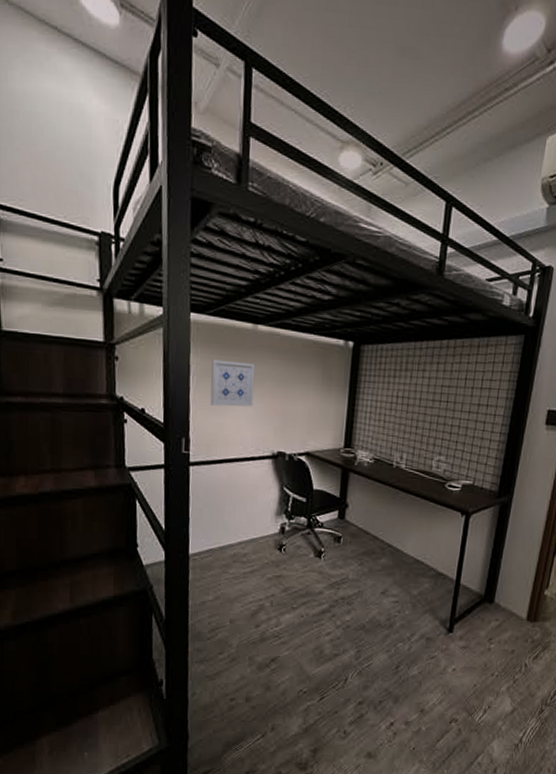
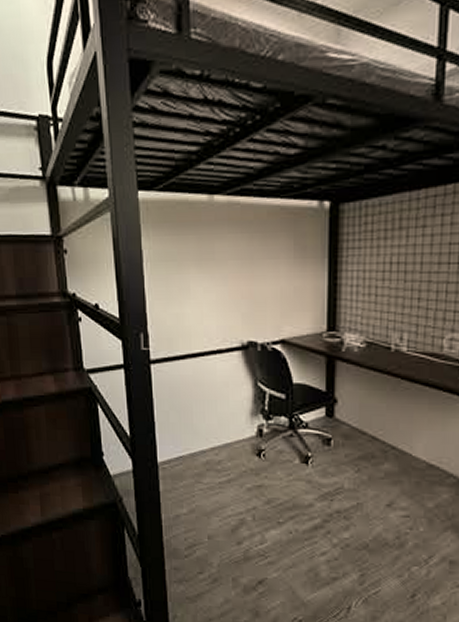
wall art: present [210,359,256,407] -> none [165,240,216,294]

